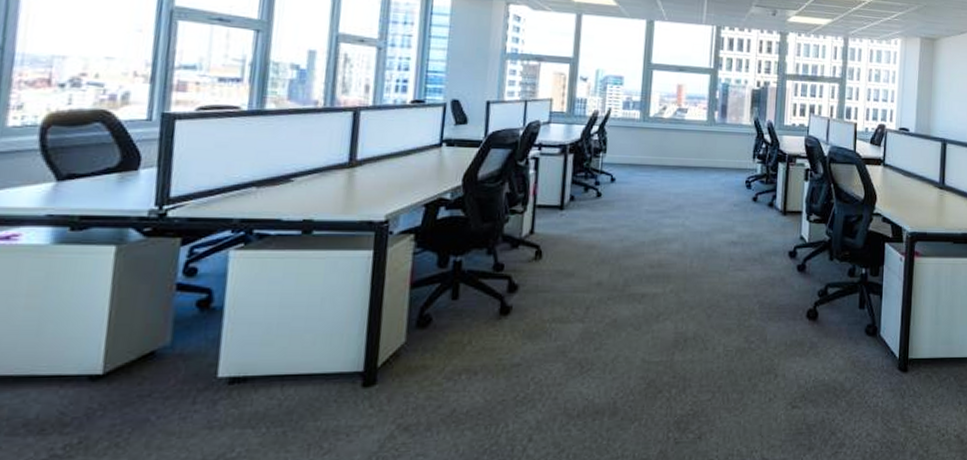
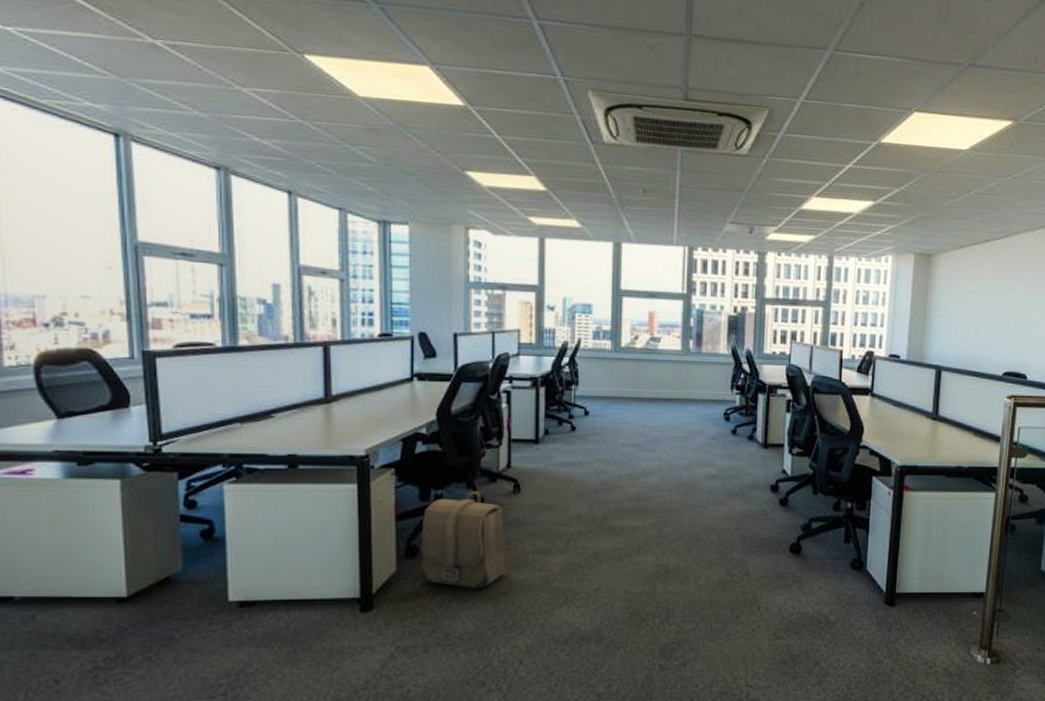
backpack: none [429,258,526,361] -> present [419,491,510,589]

